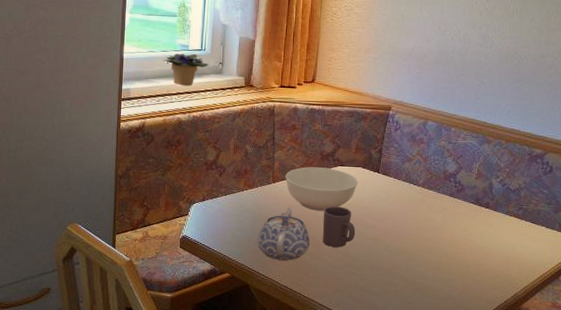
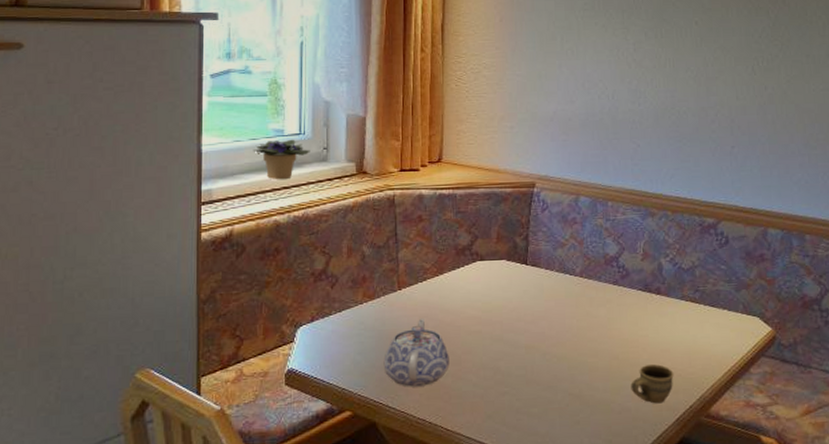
bowl: present [285,167,358,211] -> none [413,264,503,319]
mug: present [322,206,356,247] -> none [463,310,505,363]
cup: none [456,264,494,296] -> present [631,364,674,404]

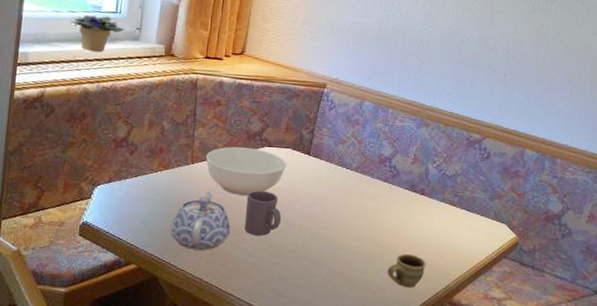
bowl: none [413,264,503,319] -> present [205,146,287,195]
mug: none [463,310,505,363] -> present [244,190,282,236]

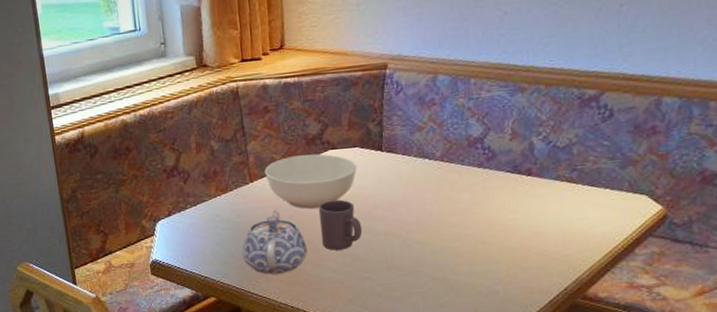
potted flower: present [70,15,124,52] -> none [91,36,148,80]
cup: present [387,254,426,288] -> none [498,247,547,287]

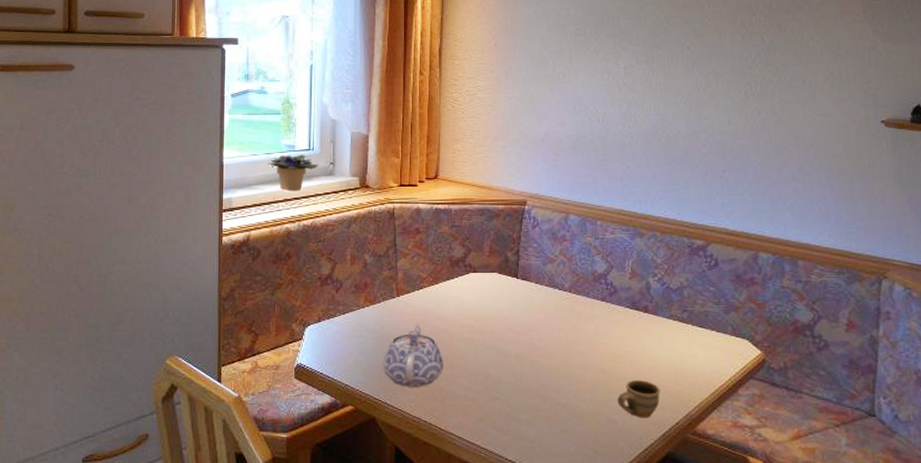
potted flower: none [91,36,148,80] -> present [267,154,318,191]
bowl: present [264,154,357,209] -> none [411,275,495,326]
mug: present [318,199,363,250] -> none [457,320,496,368]
cup: none [498,247,547,287] -> present [617,380,661,418]

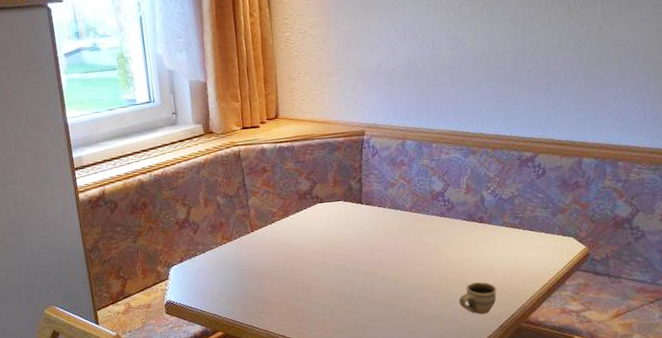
potted flower: present [267,154,318,191] -> none [111,107,161,144]
teapot: present [383,323,443,387] -> none [245,254,301,311]

